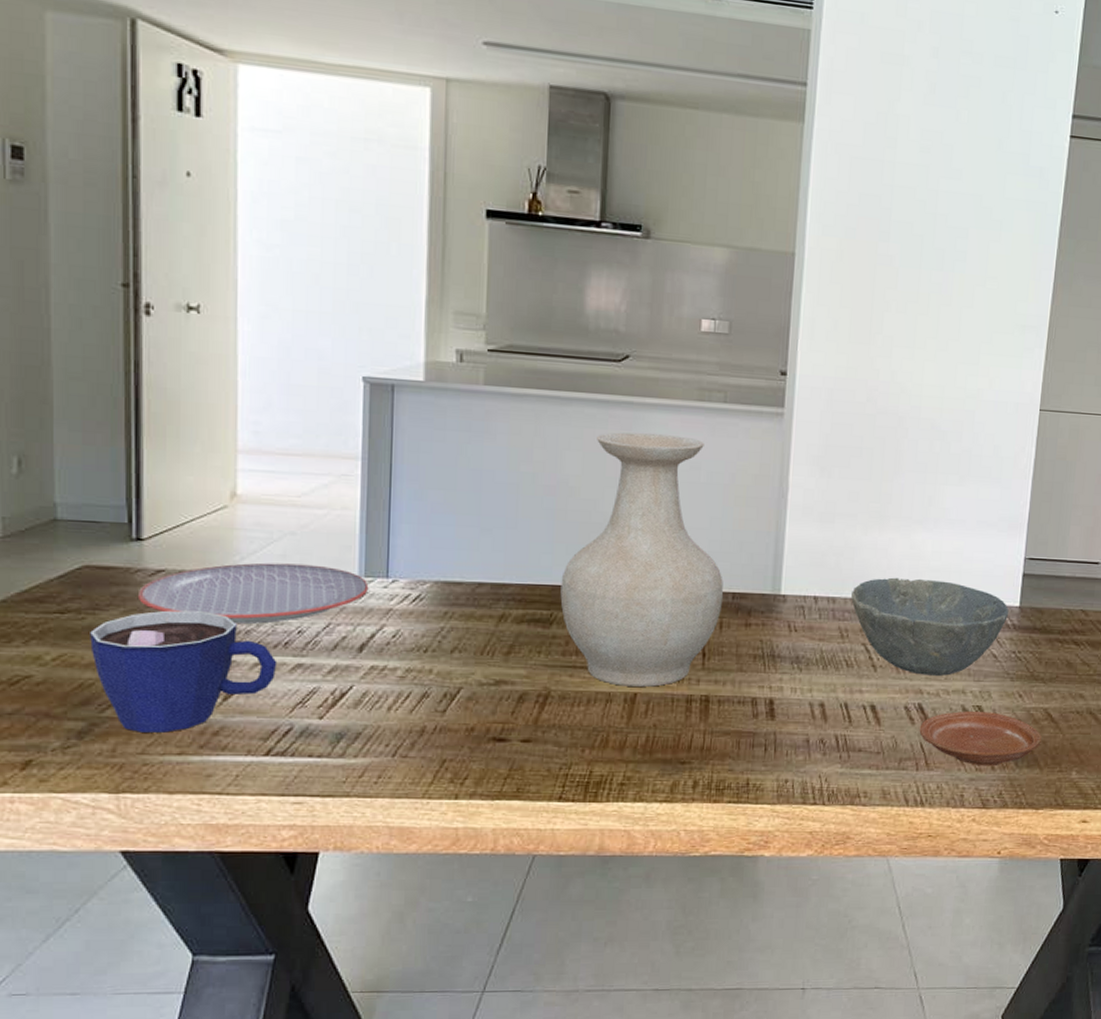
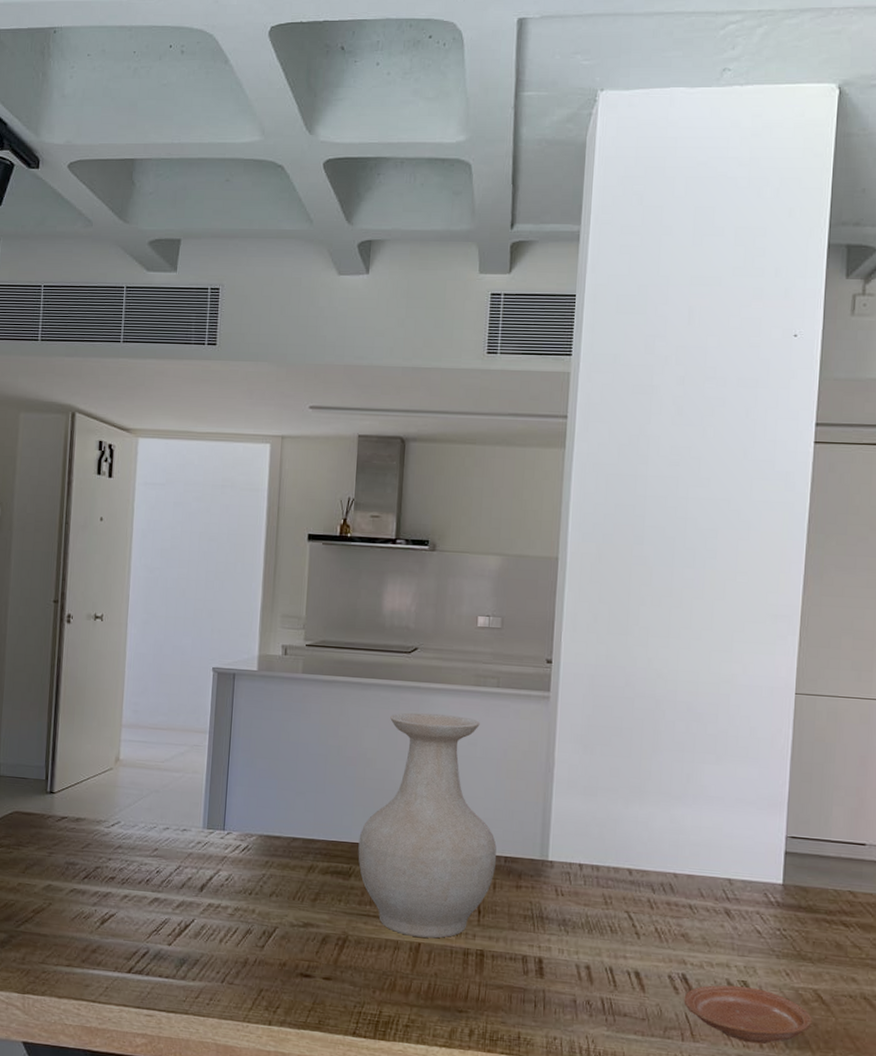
cup: present [90,610,277,733] -> none [14,849,141,948]
plate: present [137,562,369,624] -> none [47,814,210,863]
bowl: present [851,577,1009,676] -> none [614,849,772,948]

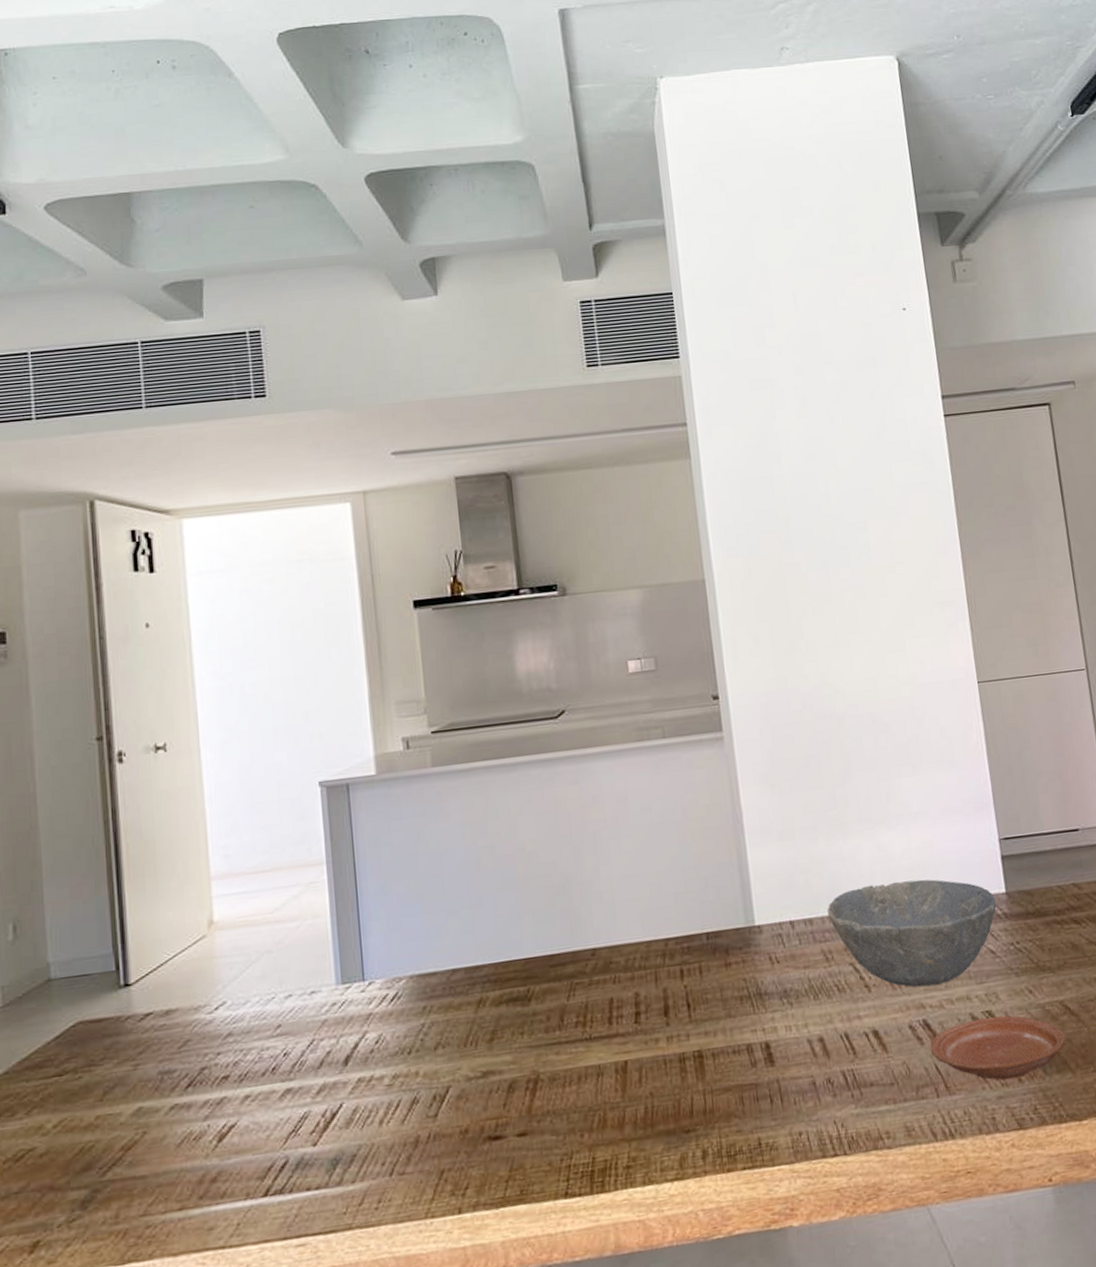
vase: present [358,712,497,939] -> none [532,780,698,1056]
bowl: none [614,849,772,948] -> present [827,879,997,987]

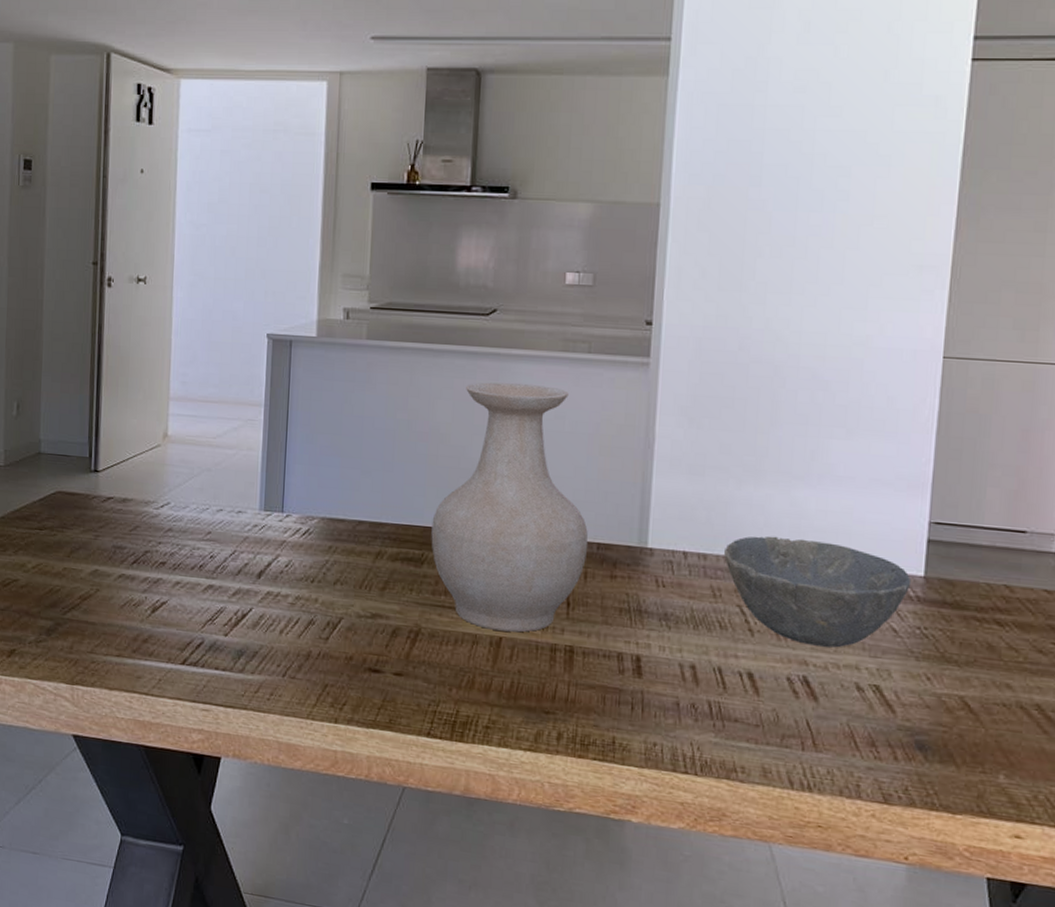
vase: none [532,780,698,1056] -> present [431,382,588,633]
plate: present [930,1015,1066,1081] -> none [804,689,957,757]

